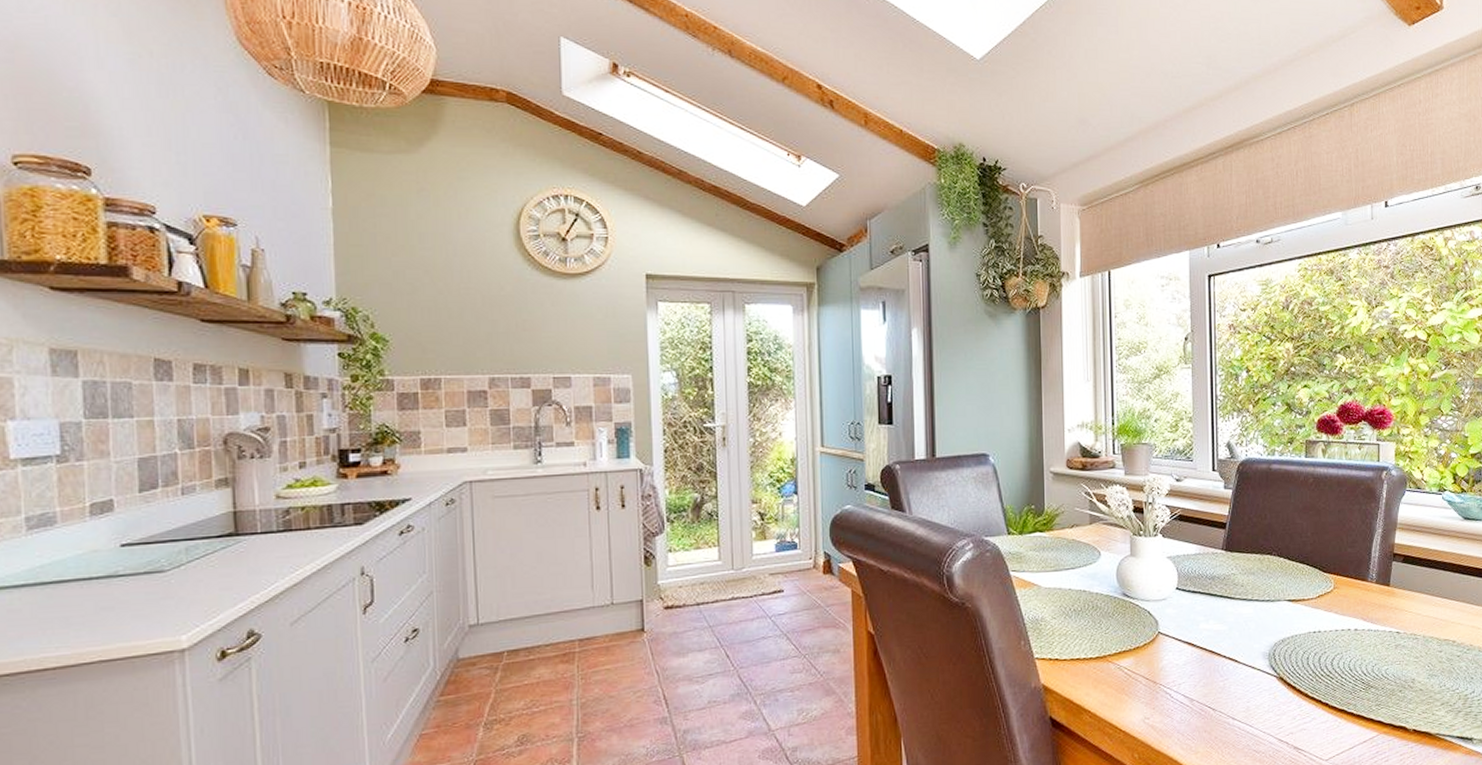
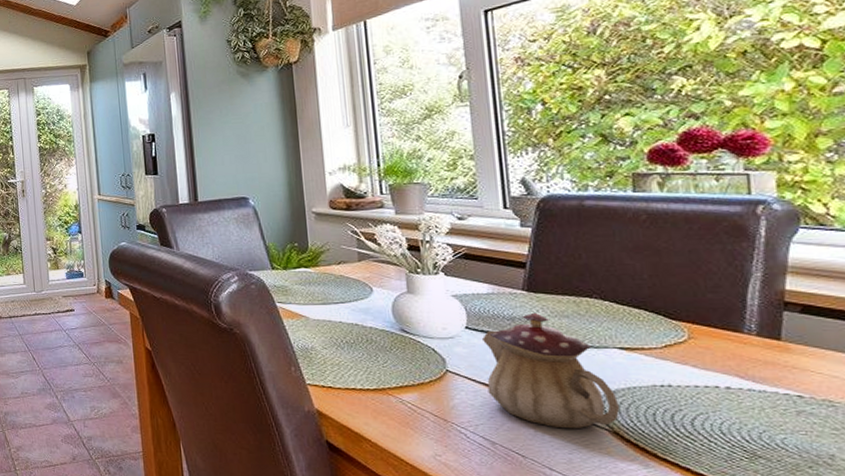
teapot: none [1188,570,1286,679] -> present [481,312,621,429]

